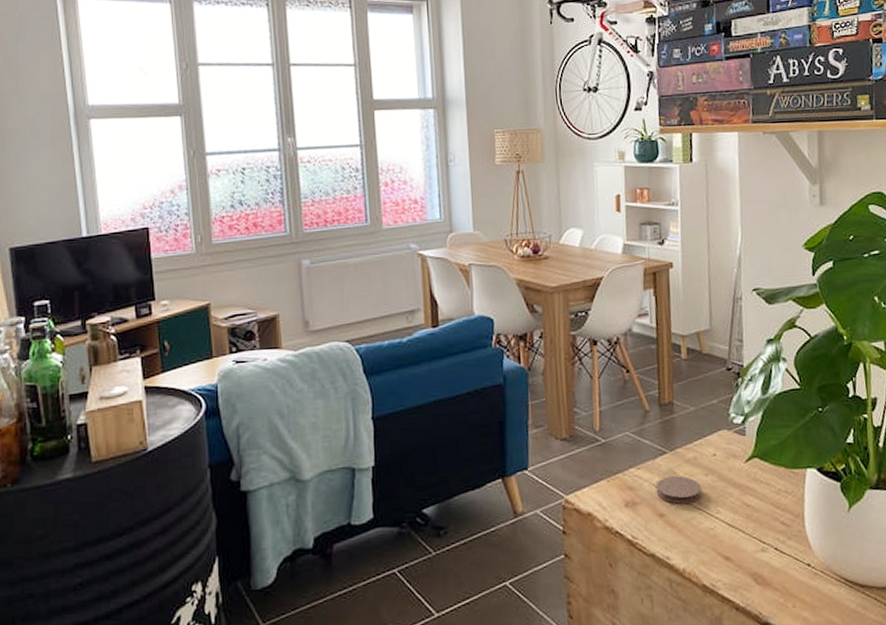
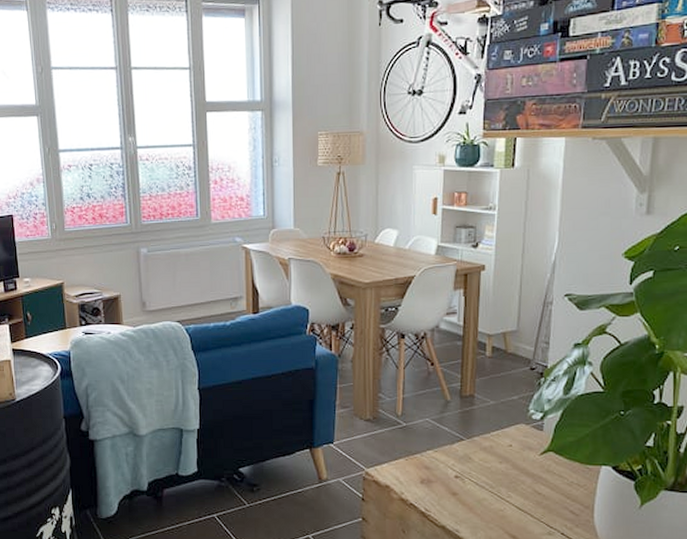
coaster: present [656,476,702,504] -> none [451,461,495,486]

